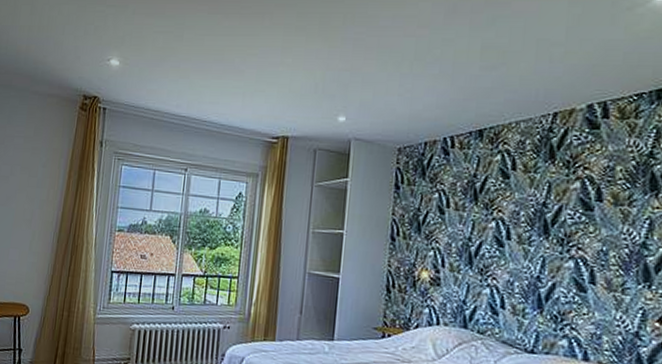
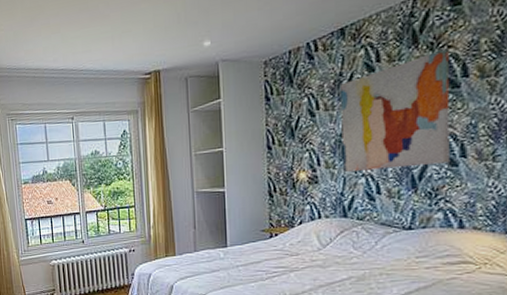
wall art: none [468,169,584,288] -> present [341,48,450,172]

